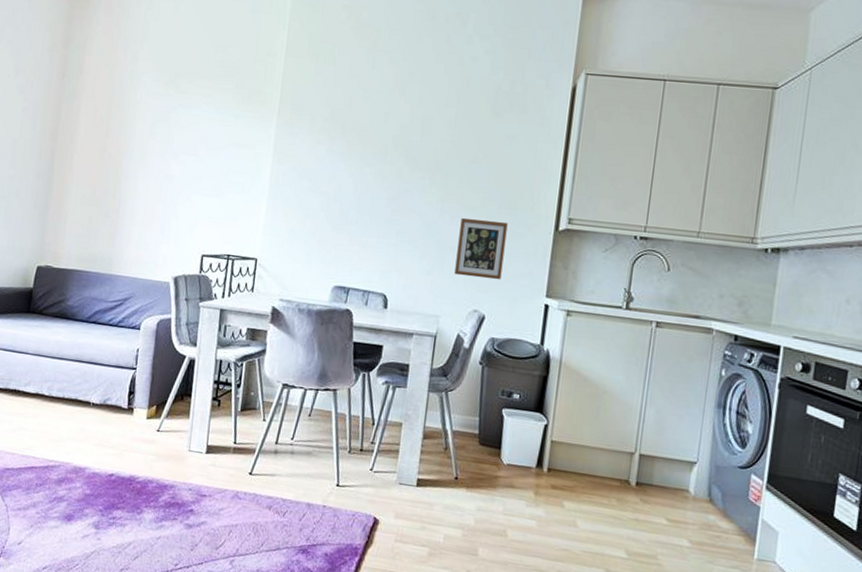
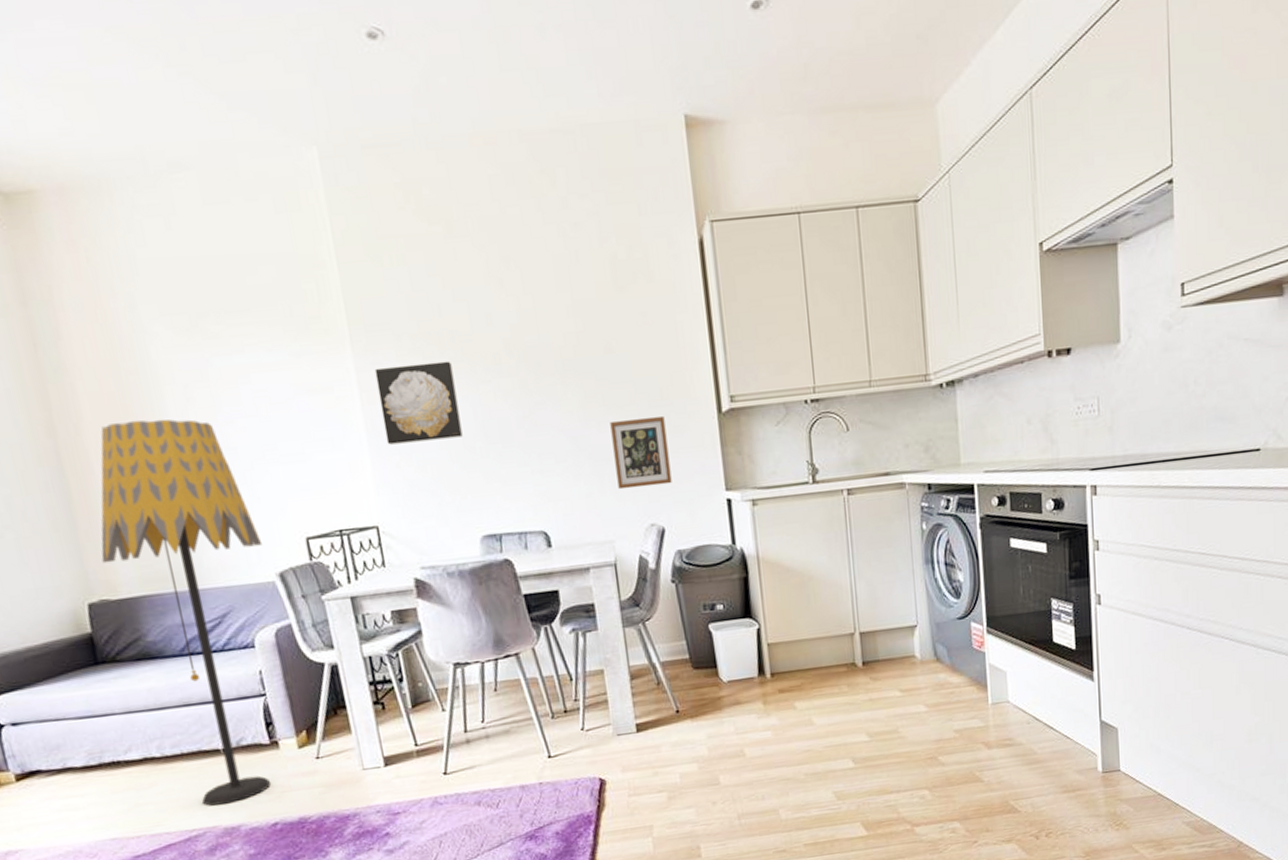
floor lamp: none [57,140,170,448] -> present [100,419,270,806]
wall art: none [282,138,348,204] -> present [374,360,463,445]

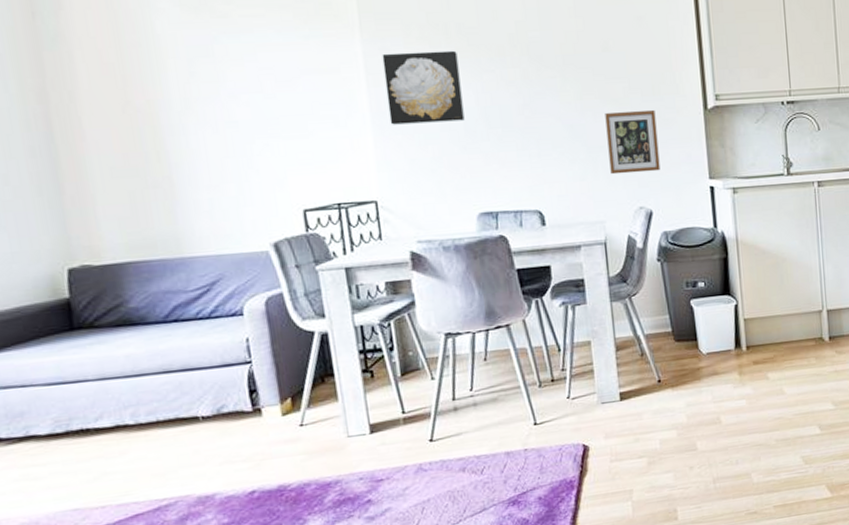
floor lamp: present [100,419,270,806] -> none [86,90,259,474]

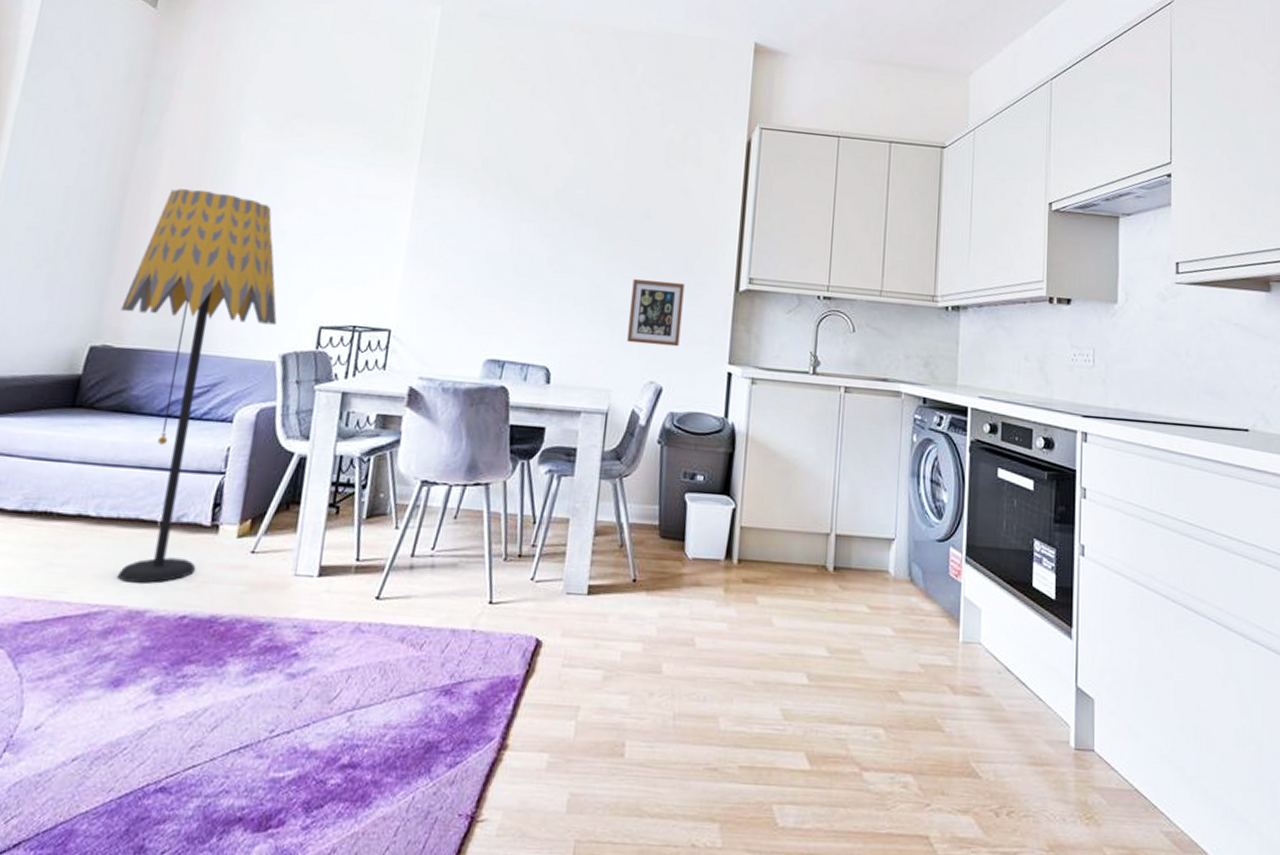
floor lamp: none [86,90,259,474] -> present [118,189,277,583]
wall art: present [382,50,465,125] -> none [423,189,503,264]

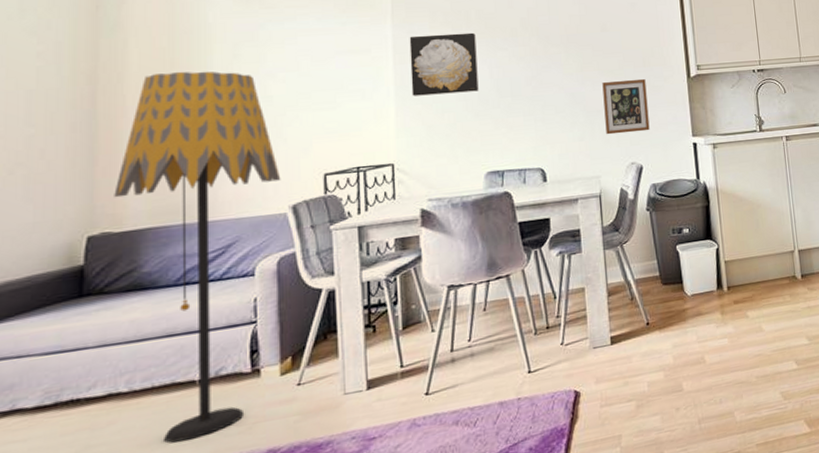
wall art: none [423,189,503,264] -> present [409,32,479,96]

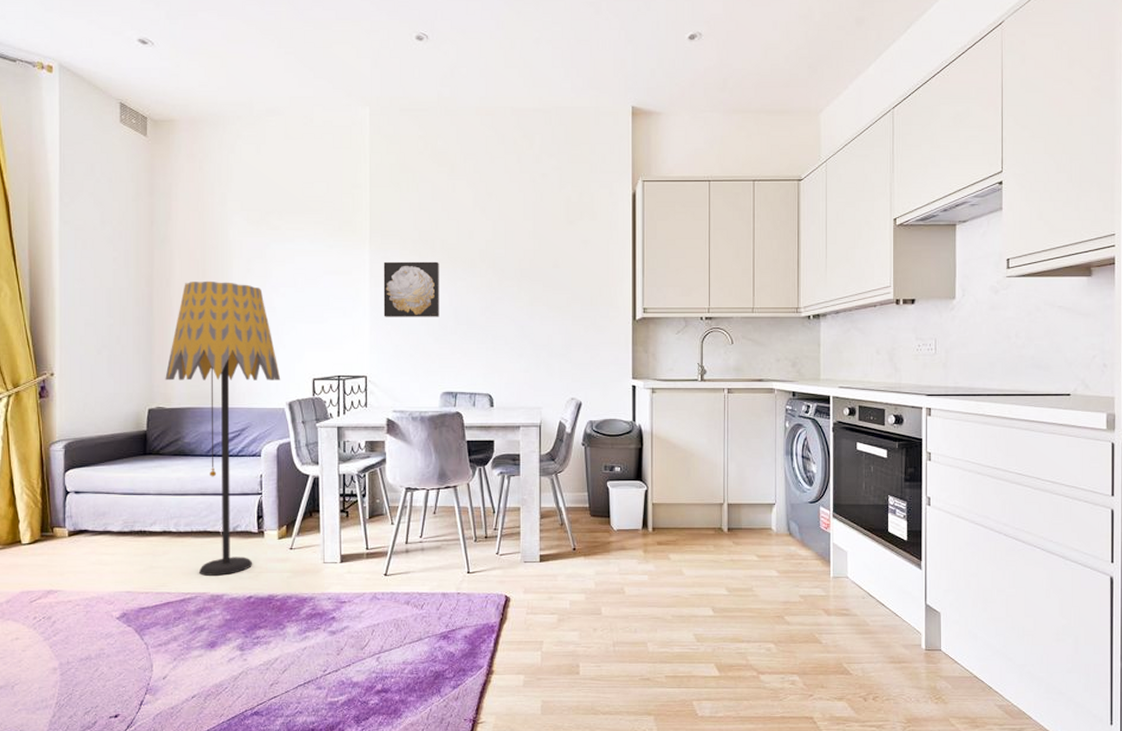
picture frame: present [602,79,650,135] -> none [550,318,592,369]

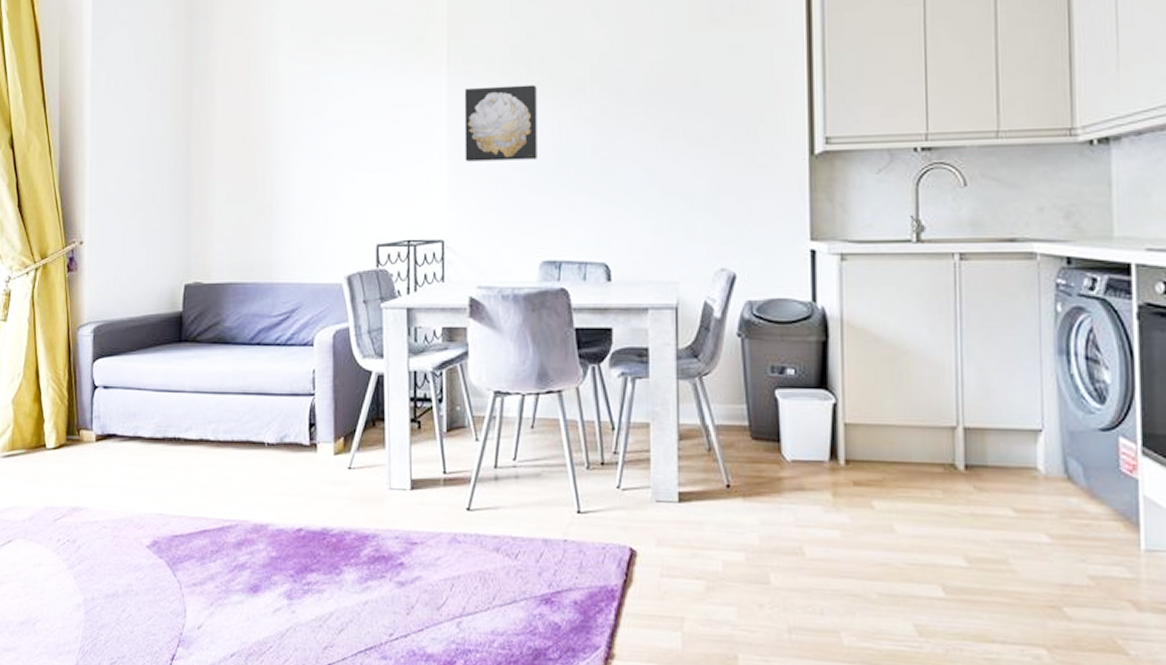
floor lamp: present [165,280,281,576] -> none [204,122,338,499]

